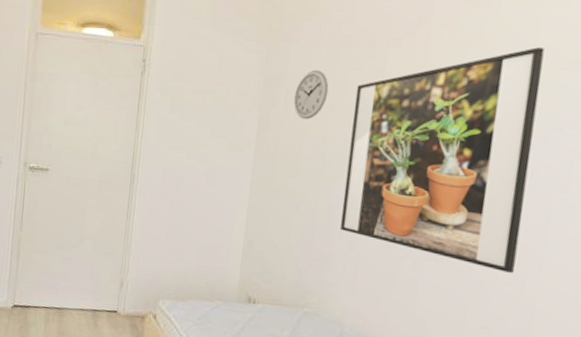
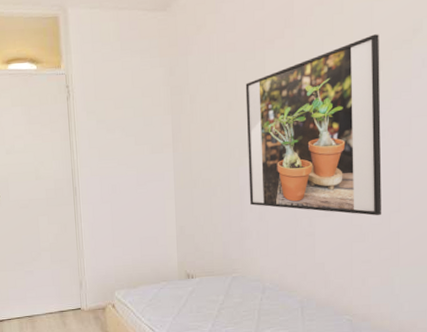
wall clock: present [293,69,329,120] -> none [198,75,224,119]

